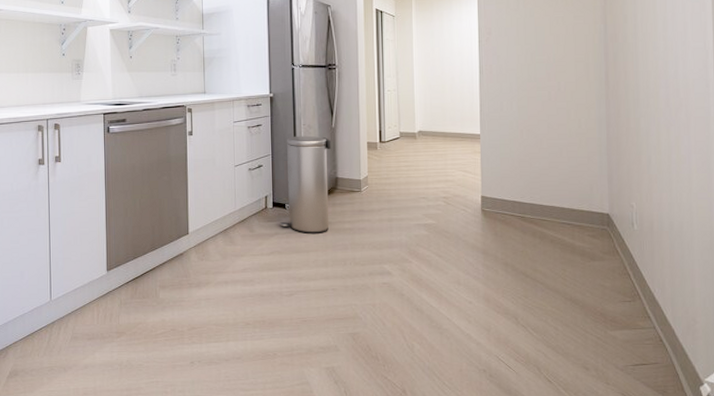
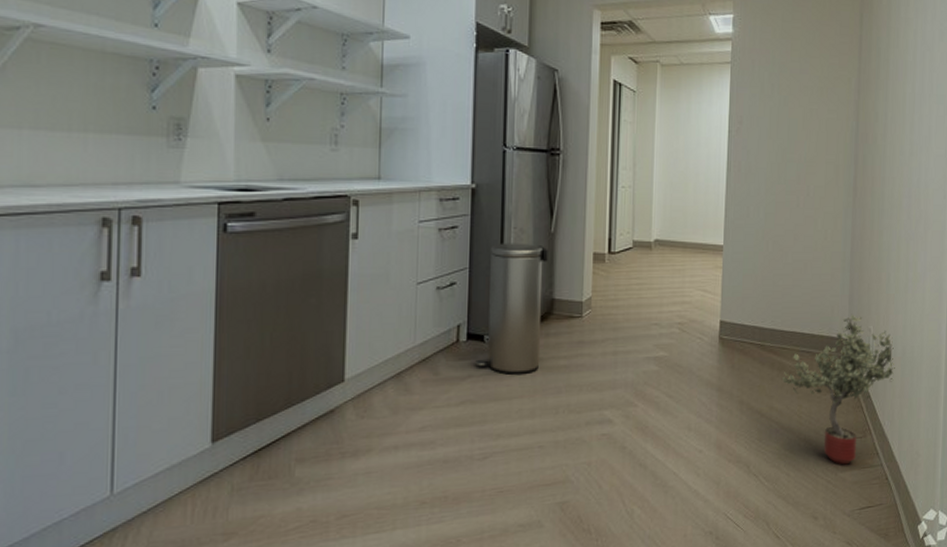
potted tree: none [544,192,663,325] -> present [781,315,895,465]

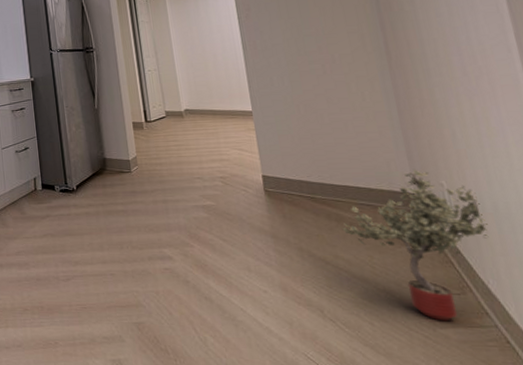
pedal bin: present [475,243,548,375] -> none [51,117,102,216]

